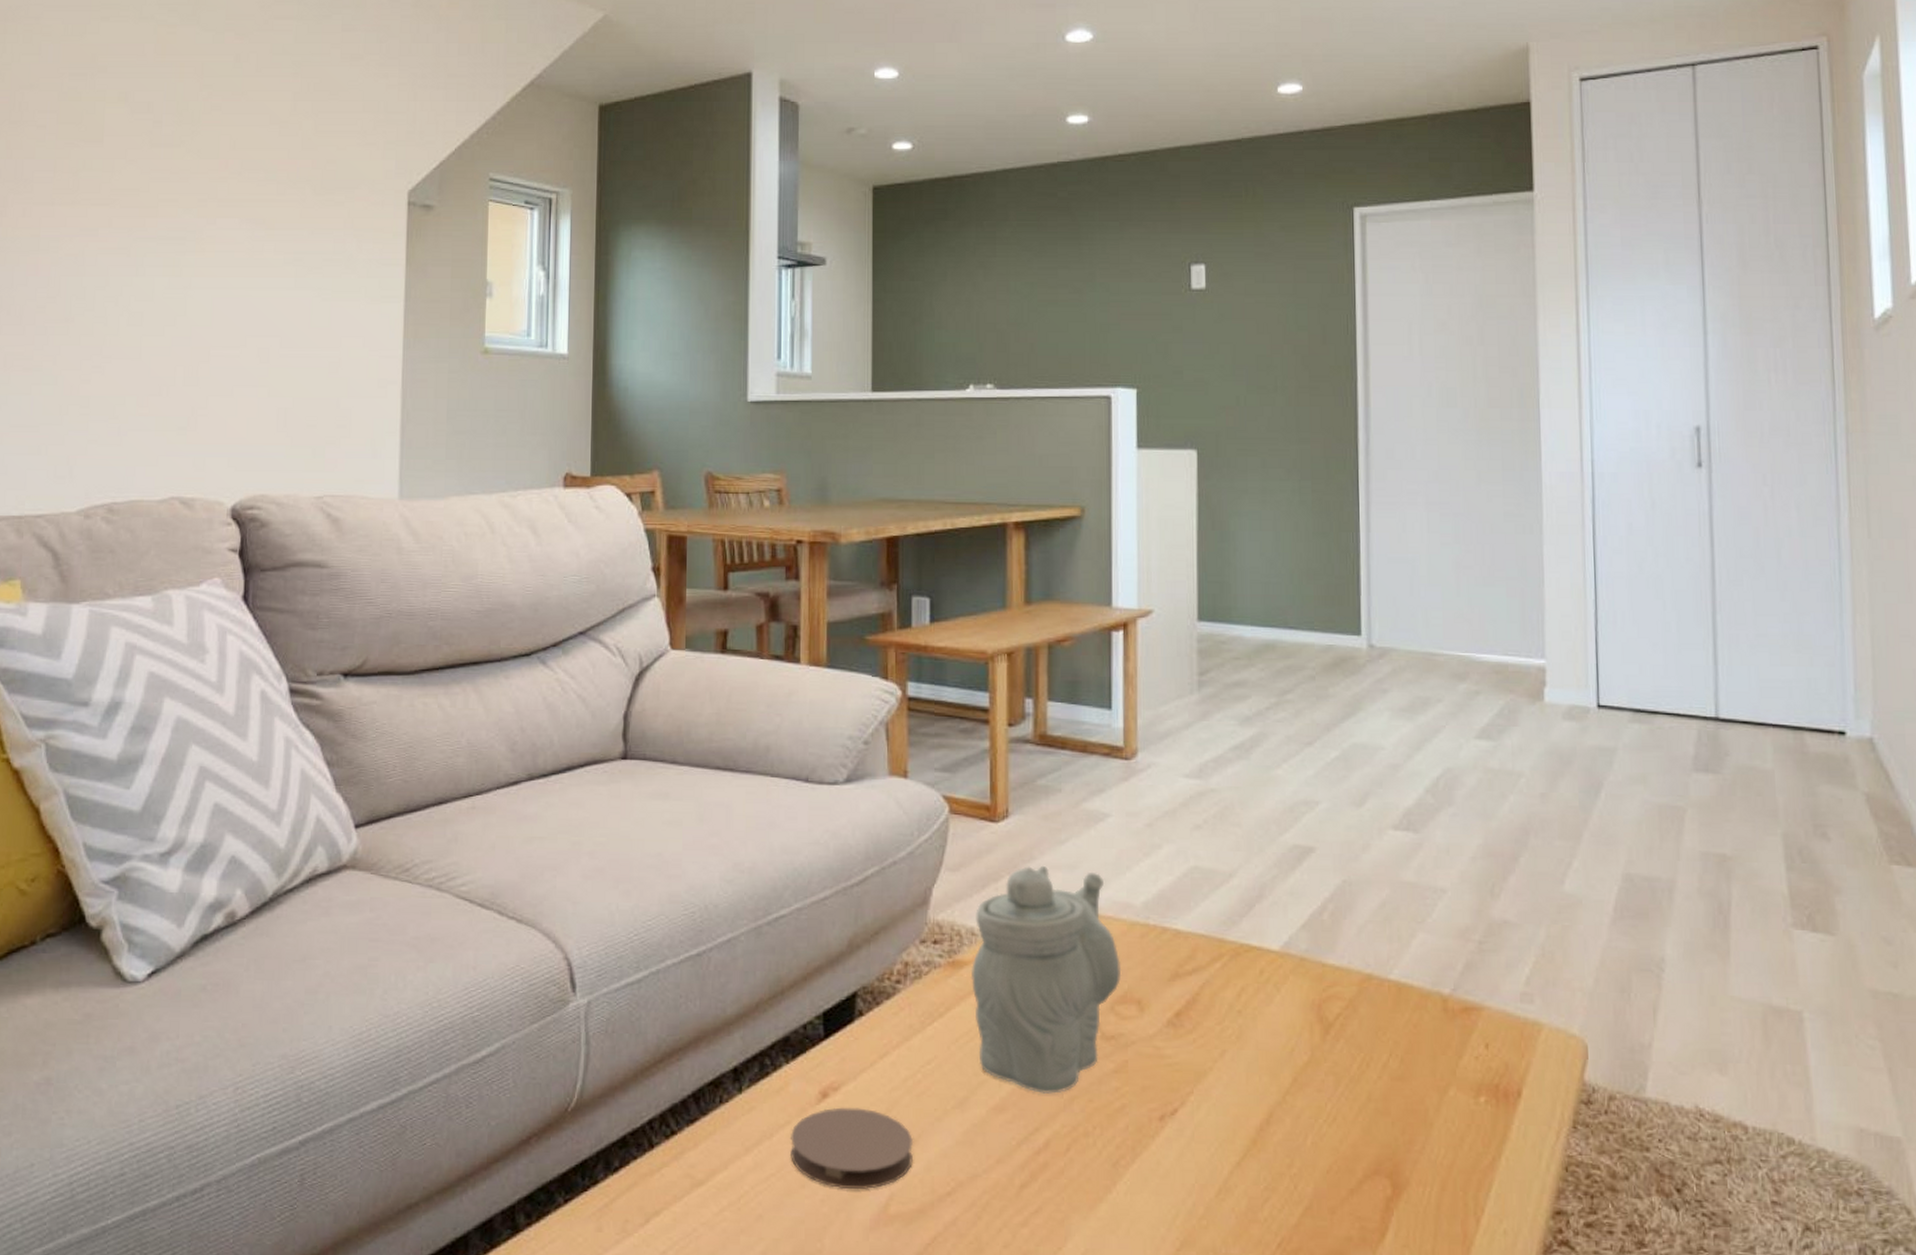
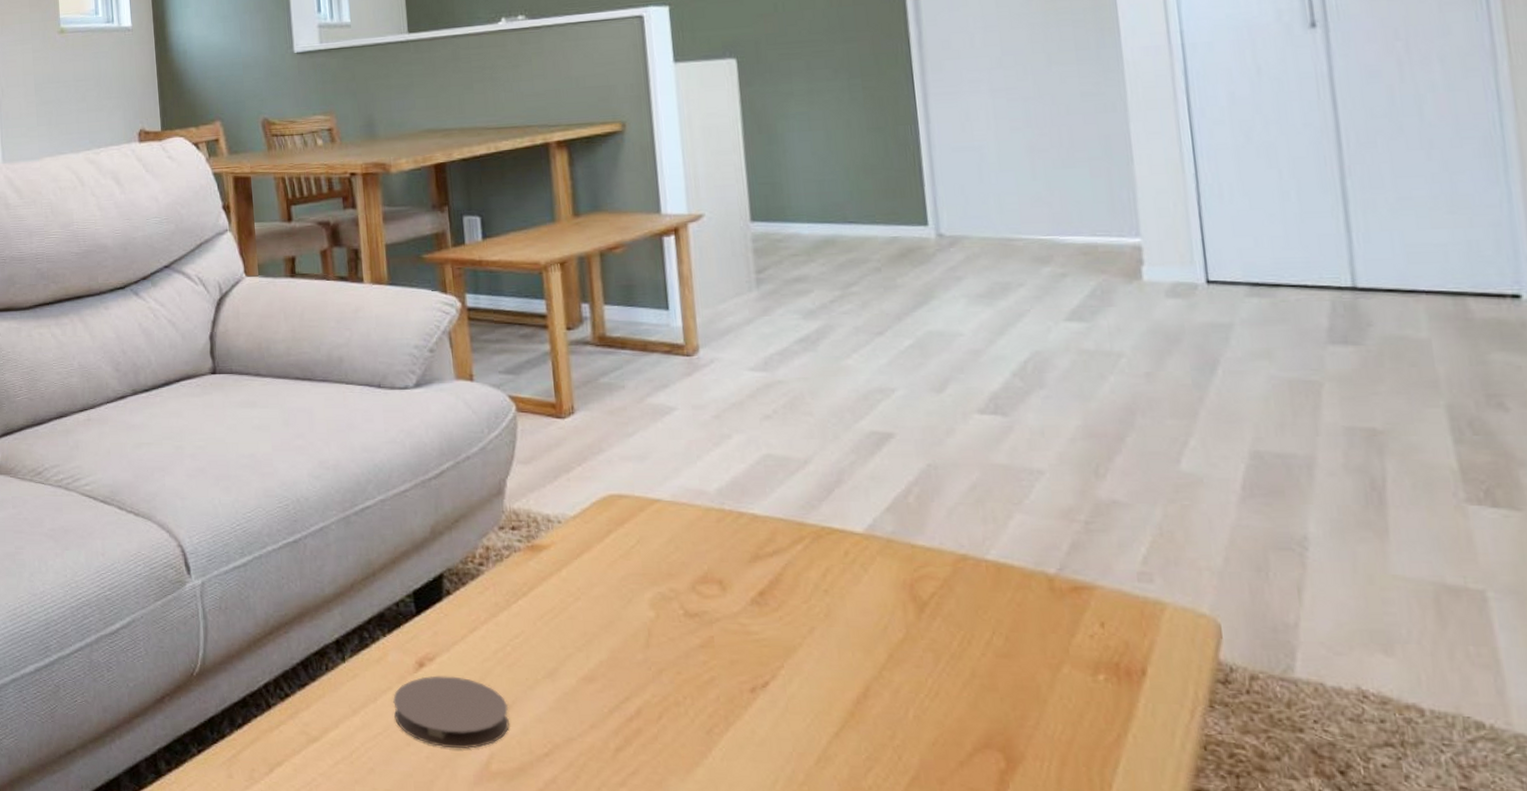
teapot: present [970,865,1122,1094] -> none [550,456,701,666]

